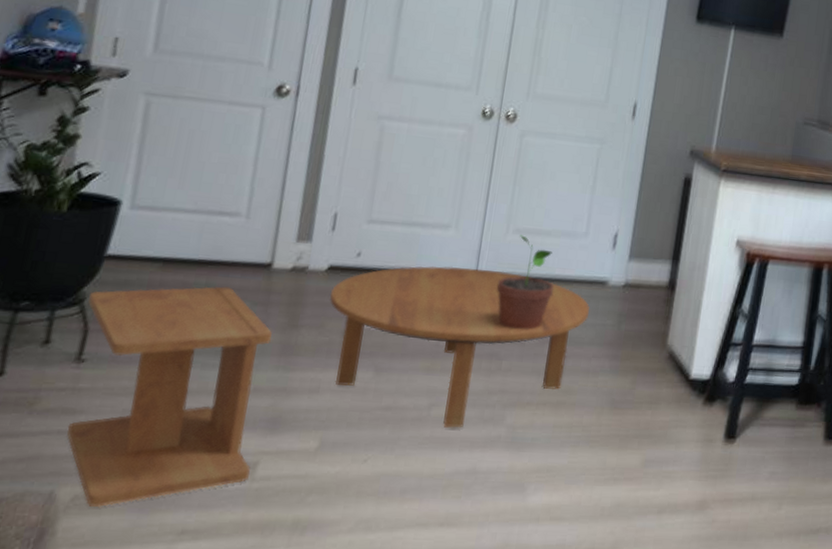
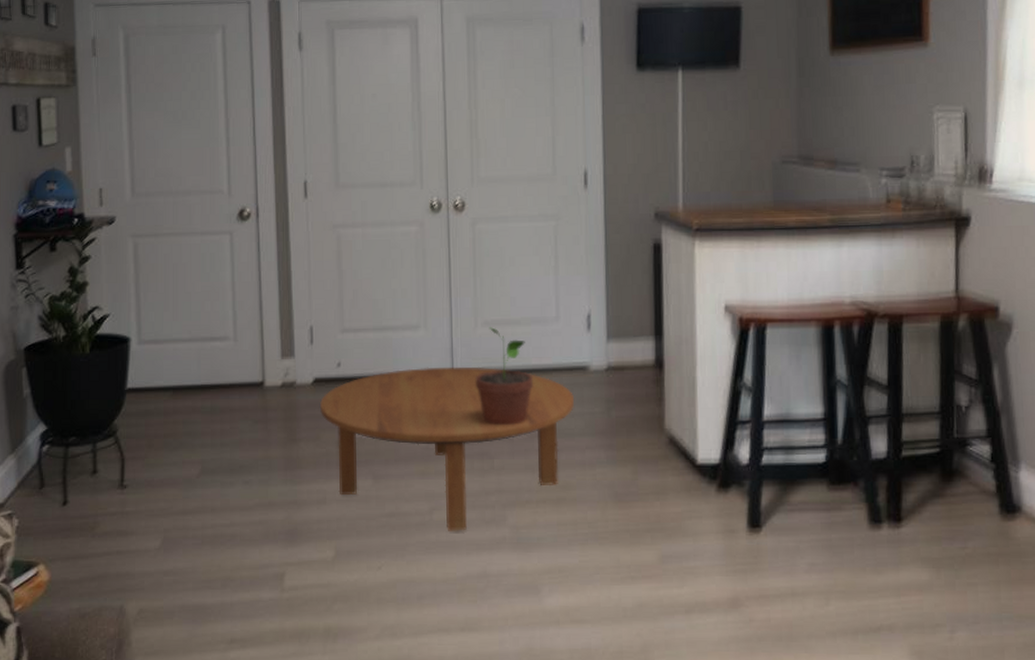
side table: present [67,286,272,507] -> none [120,408,279,619]

